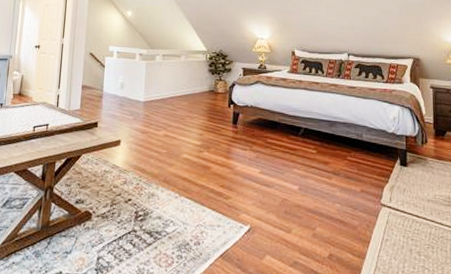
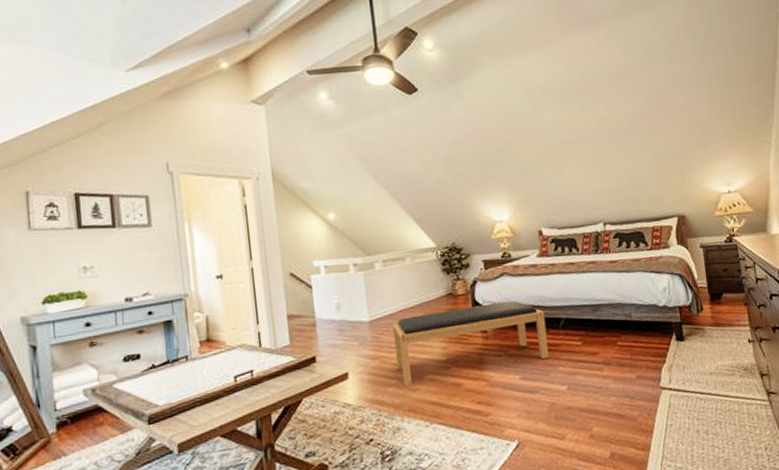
bench: none [159,103,288,160] -> present [392,300,549,386]

